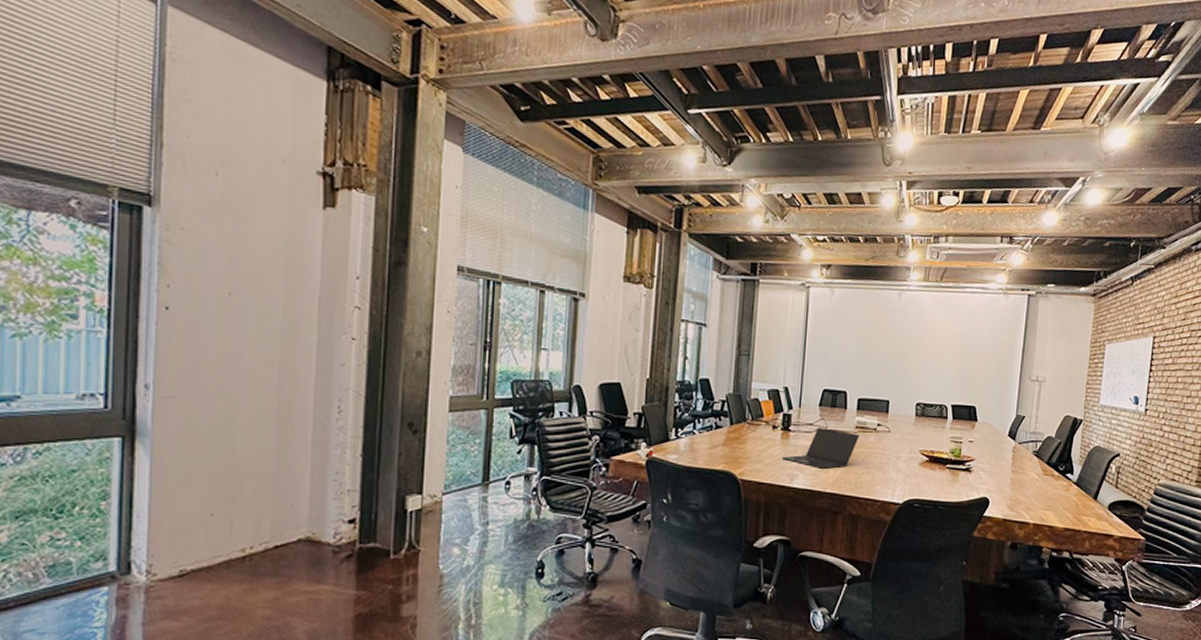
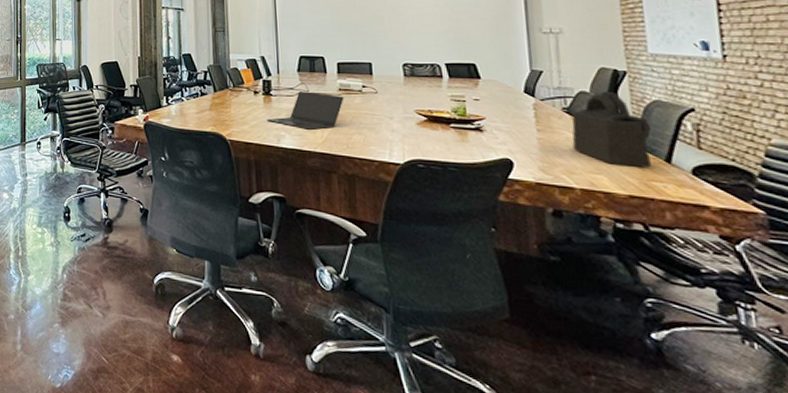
handbag: none [1034,436,1090,505] -> present [572,91,652,168]

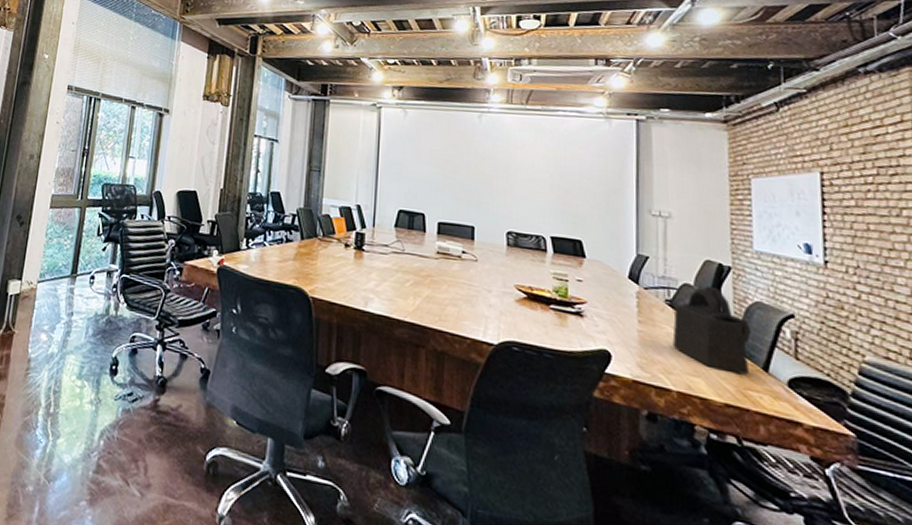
laptop: present [267,92,344,131] -> none [356,250,442,297]

